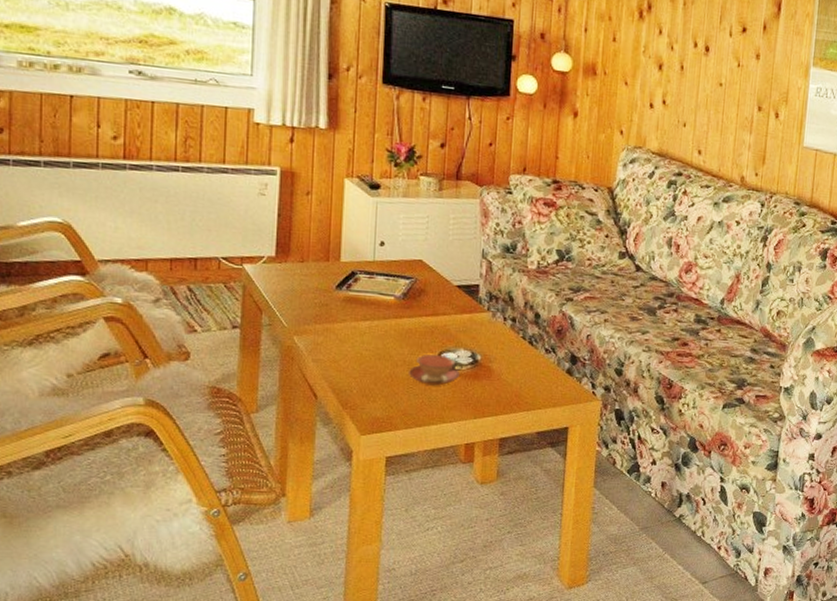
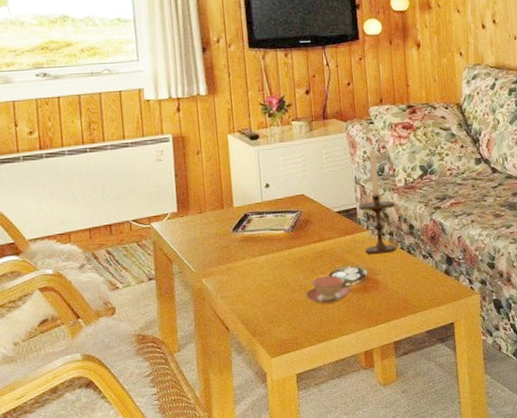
candlestick: none [482,206,524,341] -> present [358,136,396,255]

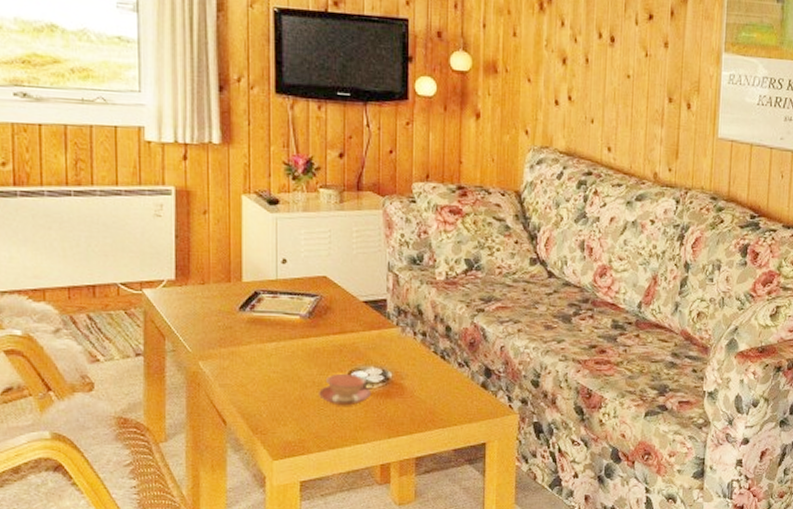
candlestick: present [358,136,396,255] -> none [389,216,433,356]

